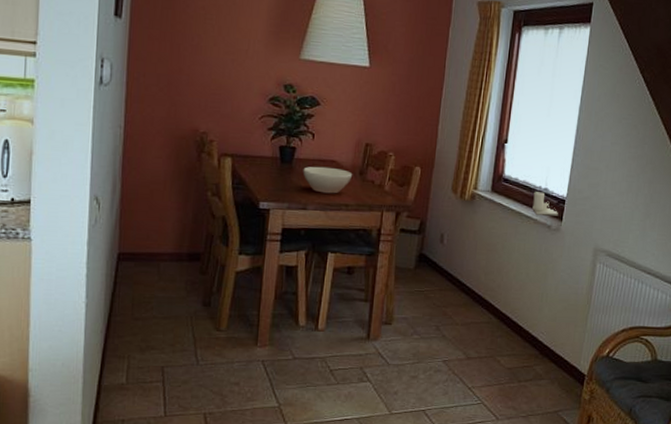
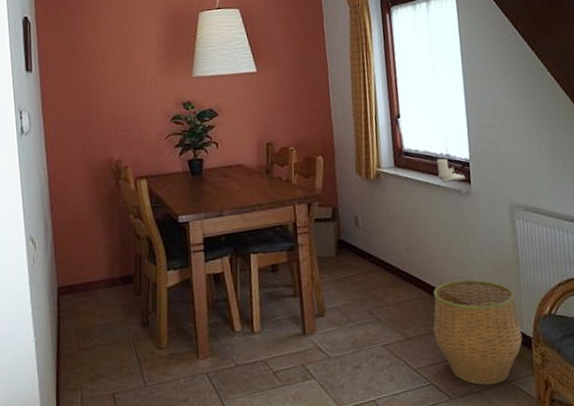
bowl: present [303,166,353,194] -> none [213,171,260,198]
basket: none [494,308,580,412] -> present [432,276,523,385]

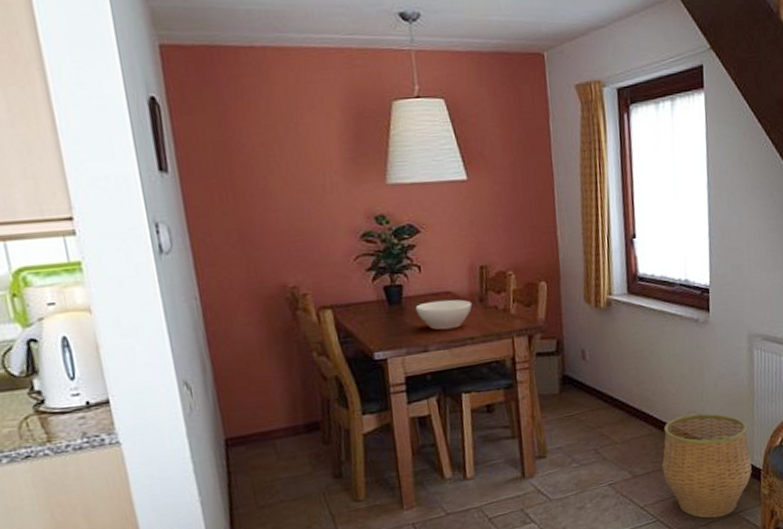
bowl: none [213,171,260,198] -> present [415,299,473,330]
candle: present [436,158,465,183] -> none [674,284,704,312]

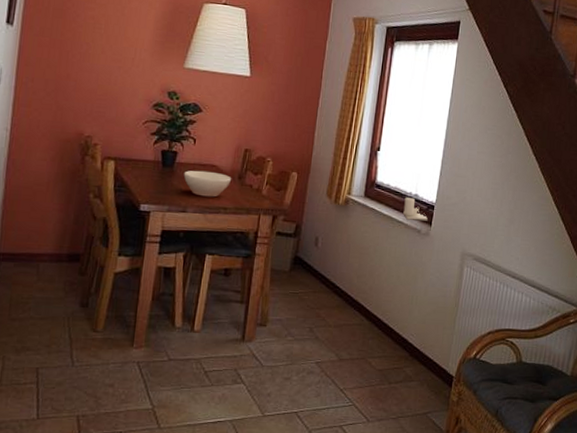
basket: present [661,410,752,519] -> none [365,310,448,413]
candle: none [674,284,704,312] -> present [403,197,428,221]

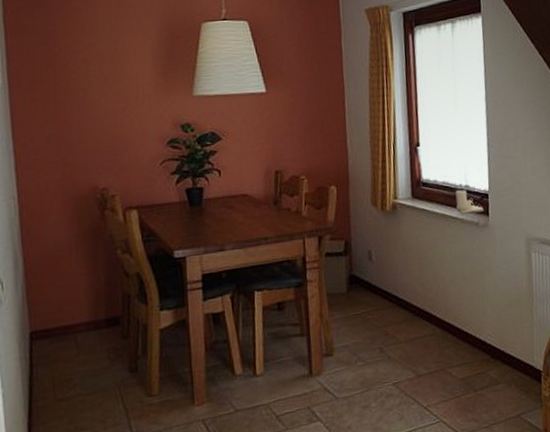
bowl: present [183,170,232,197] -> none [214,202,267,230]

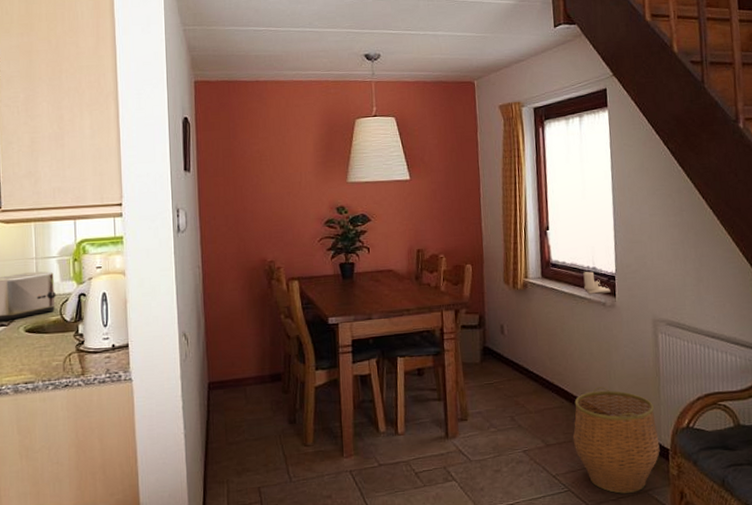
basket: none [444,311,533,420] -> present [572,387,660,494]

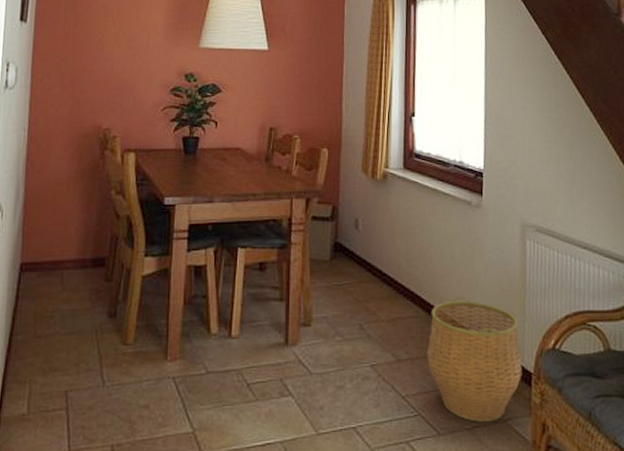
candle: present [583,271,611,296] -> none [448,166,477,192]

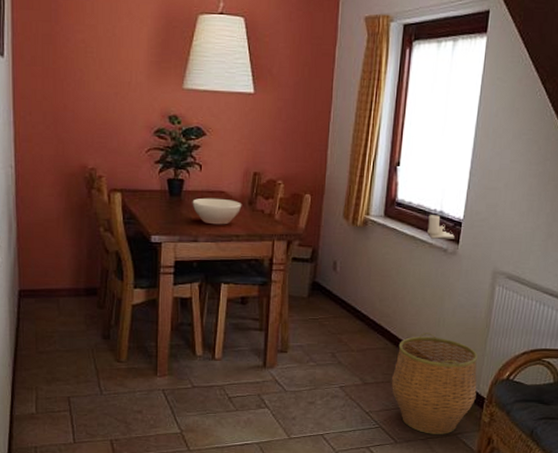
bowl: none [207,155,259,184] -> present [192,197,242,225]
candle: none [448,166,477,192] -> present [427,215,455,240]

